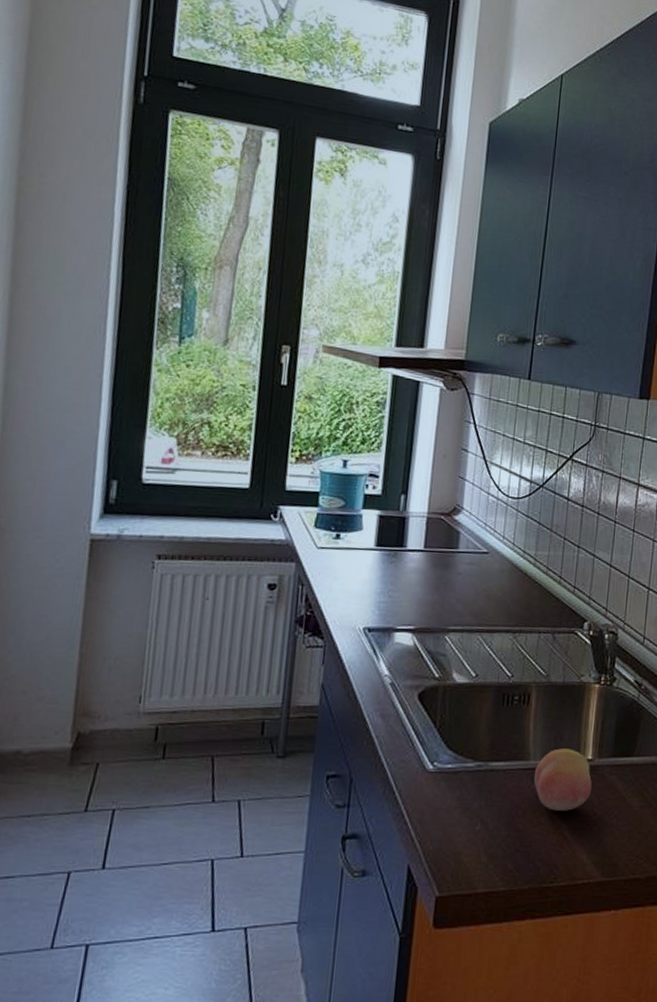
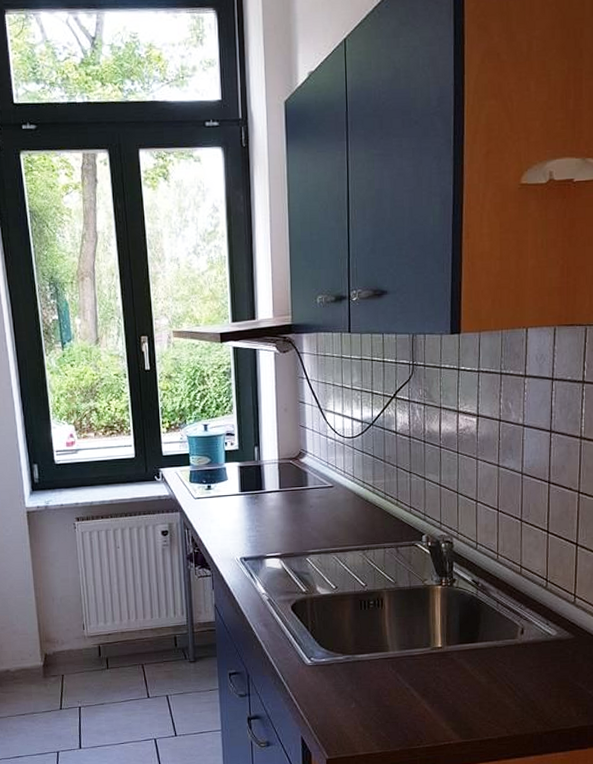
fruit: present [533,748,592,811] -> none [394,640,443,690]

